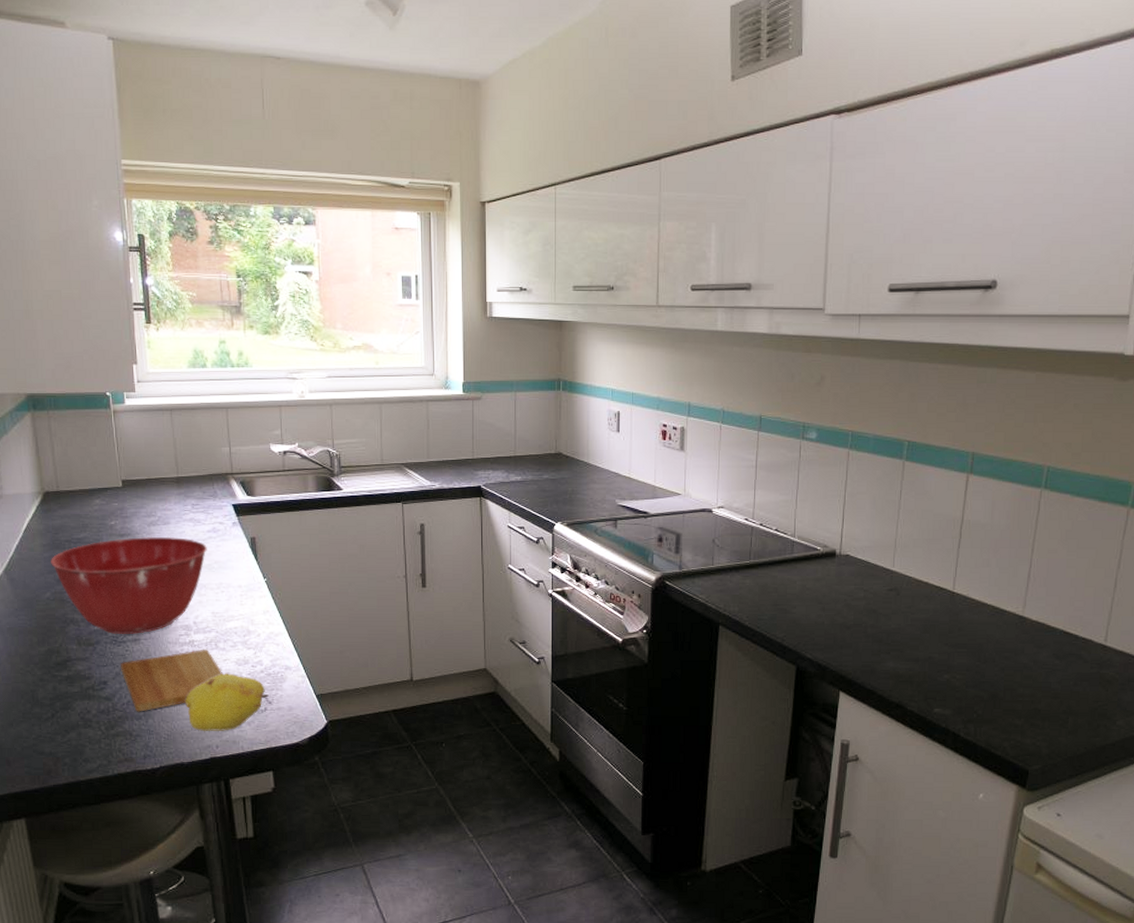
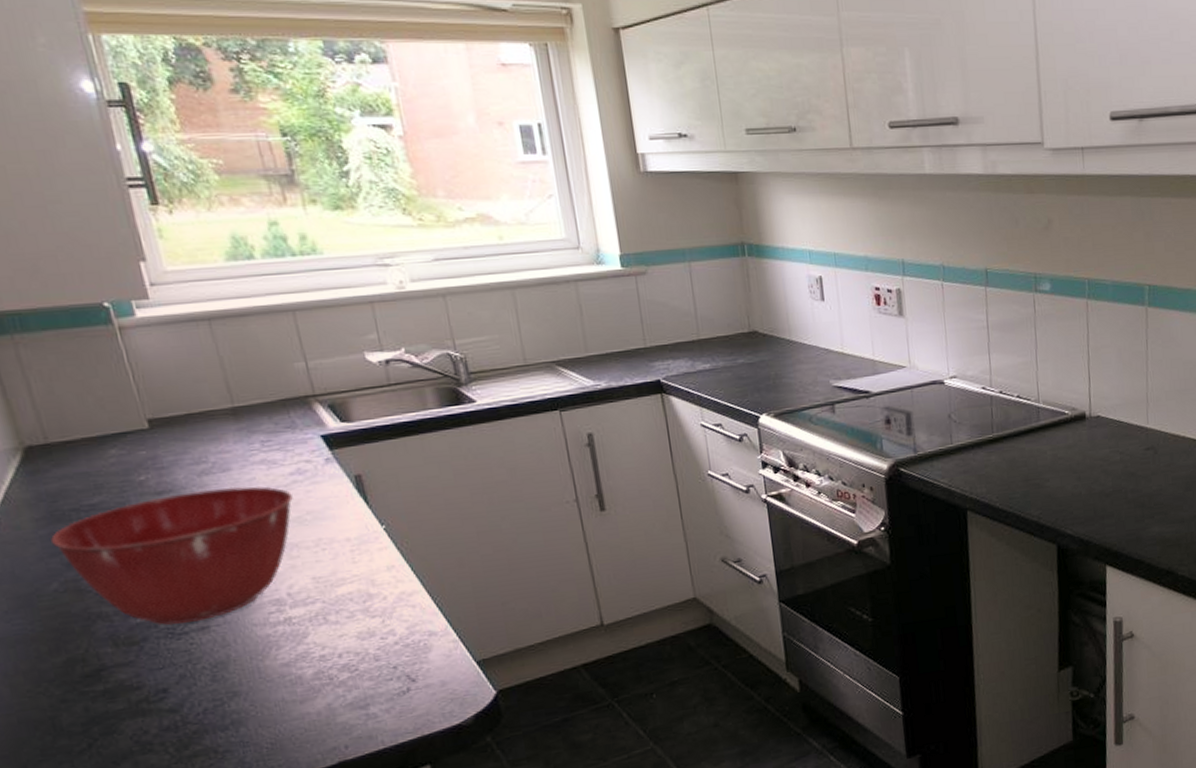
cutting board: present [120,649,224,712] -> none [184,625,342,721]
fruit: present [185,673,269,731] -> none [290,652,411,731]

